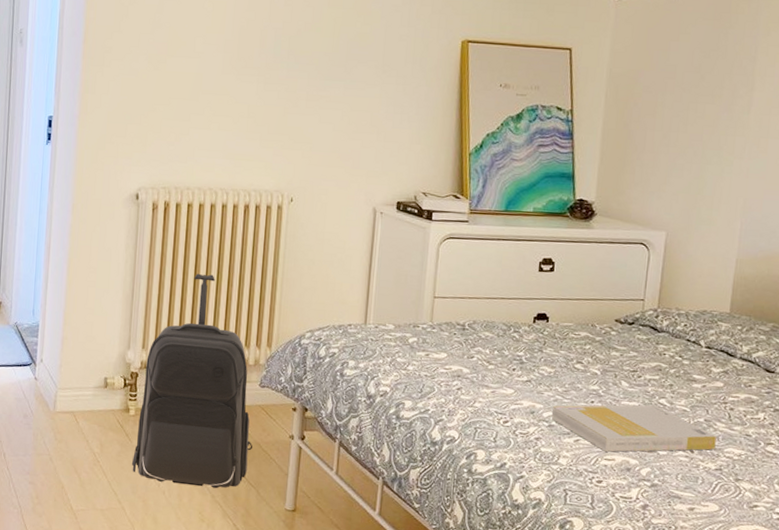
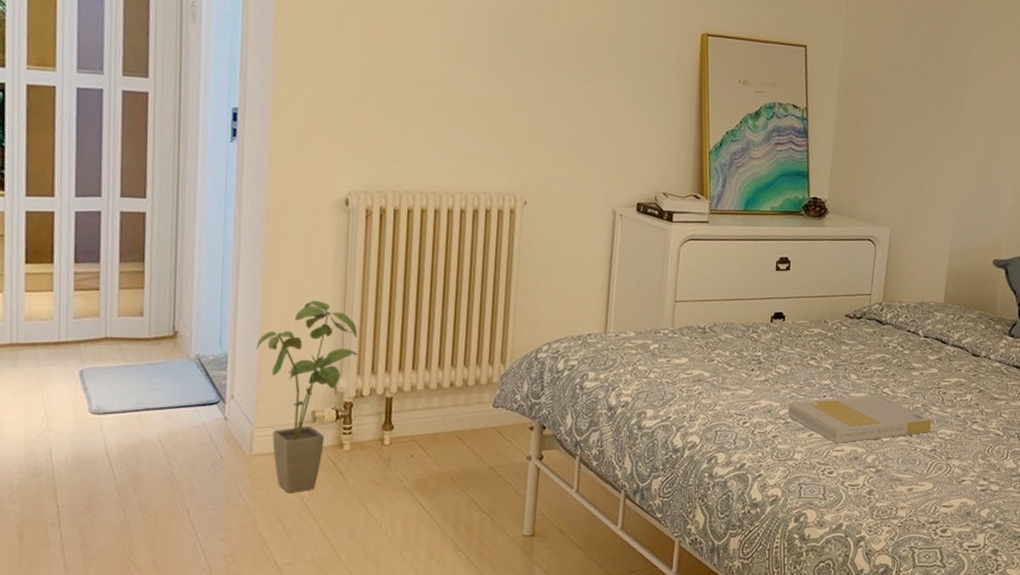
house plant: none [61,281,143,449] -> present [256,300,357,494]
rolling backpack: present [131,273,252,489] -> none [347,287,486,522]

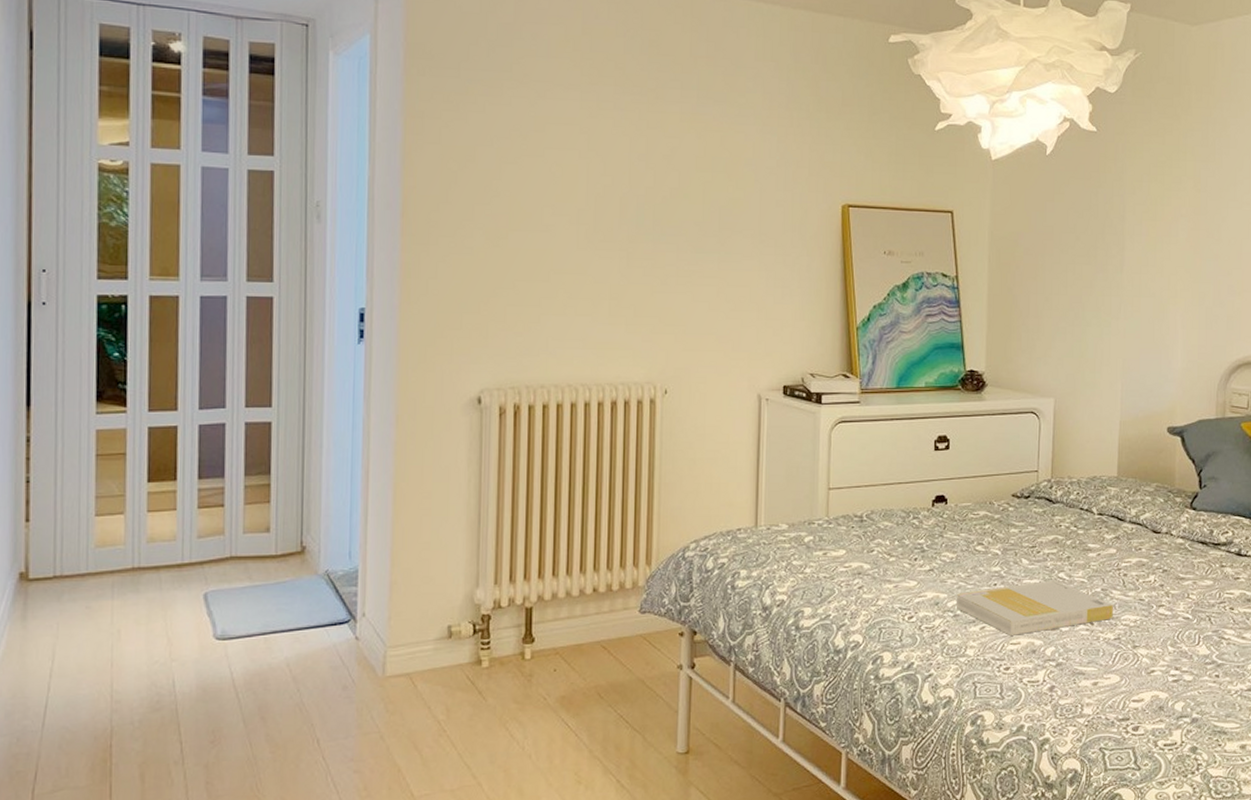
house plant: present [256,300,357,494] -> none [387,506,494,717]

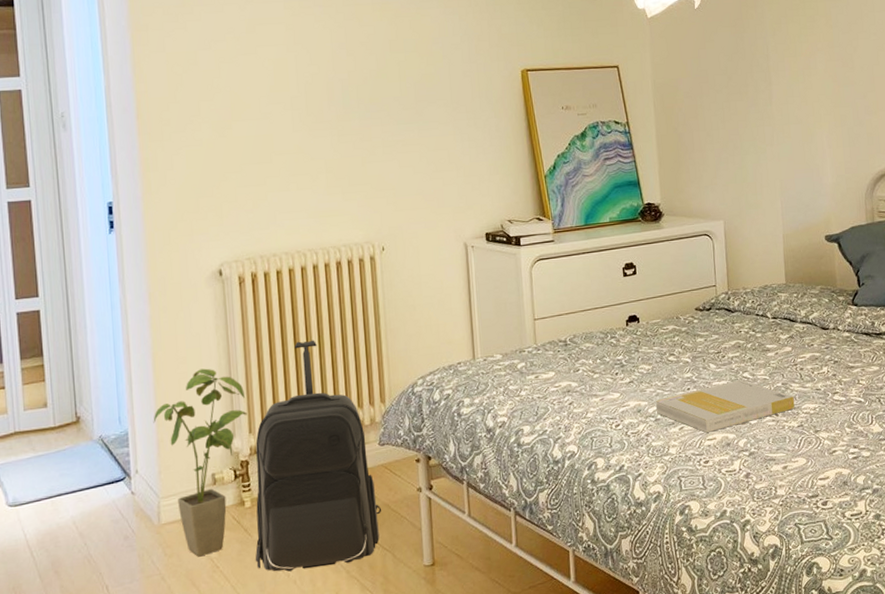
house plant: none [387,506,494,717] -> present [153,368,247,557]
rolling backpack: none [487,487,635,744] -> present [255,340,381,572]

